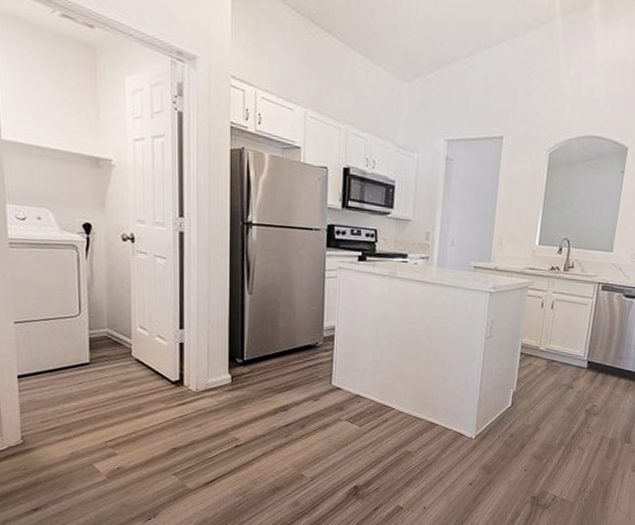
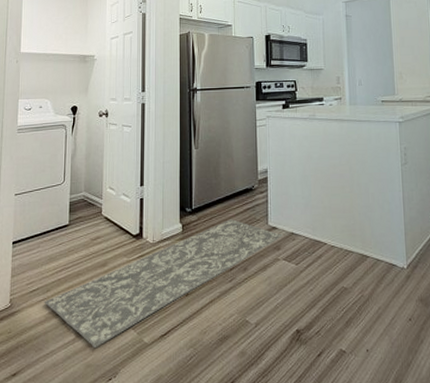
rug: none [65,375,347,490] -> present [44,219,283,349]

